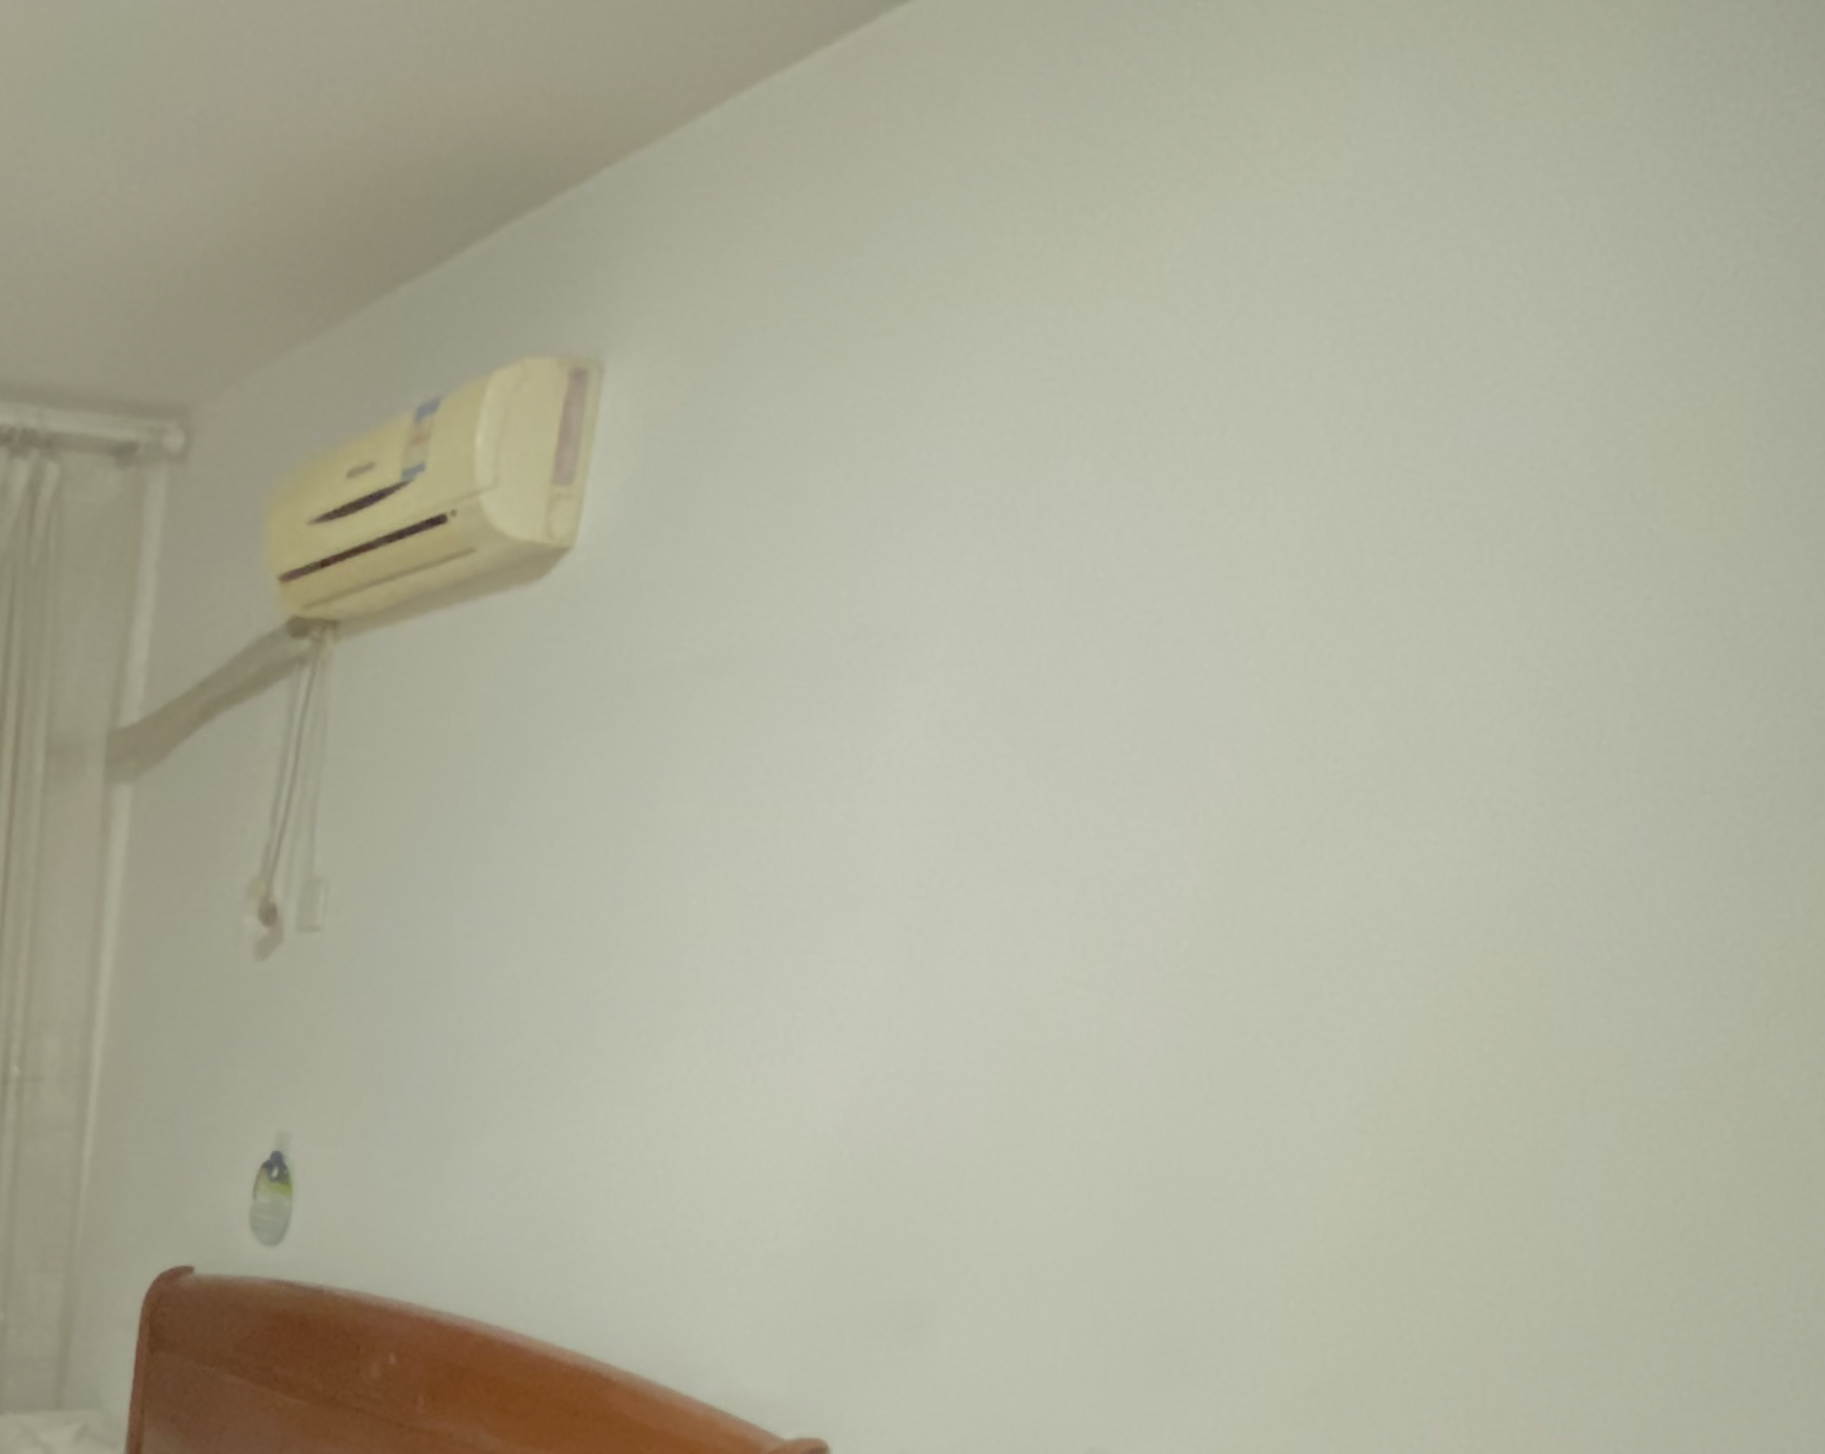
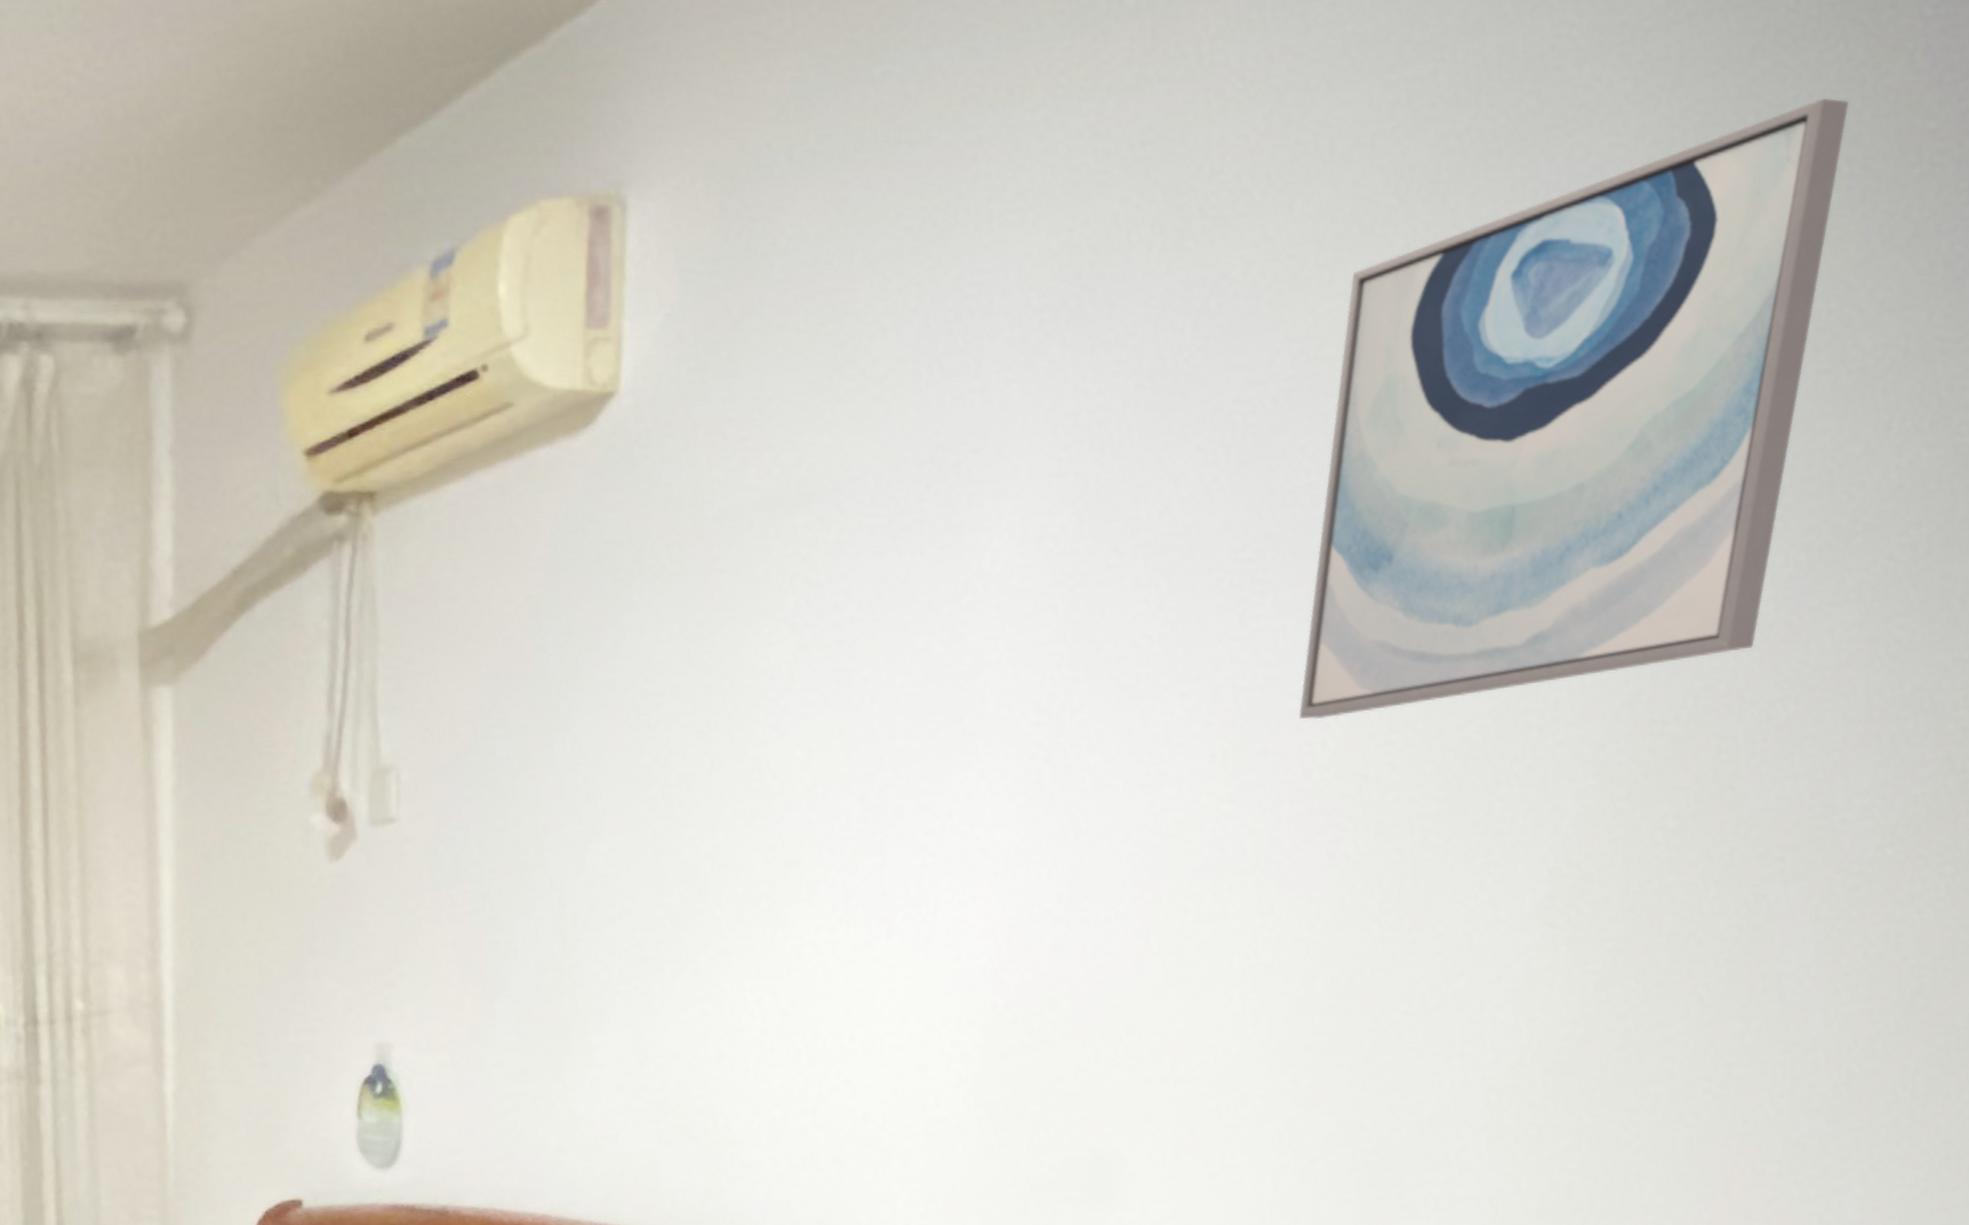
wall art: none [1158,370,1767,919] -> present [1298,98,1849,720]

